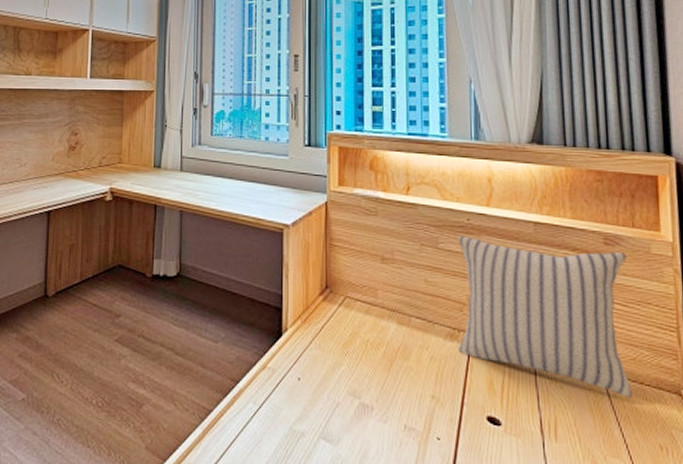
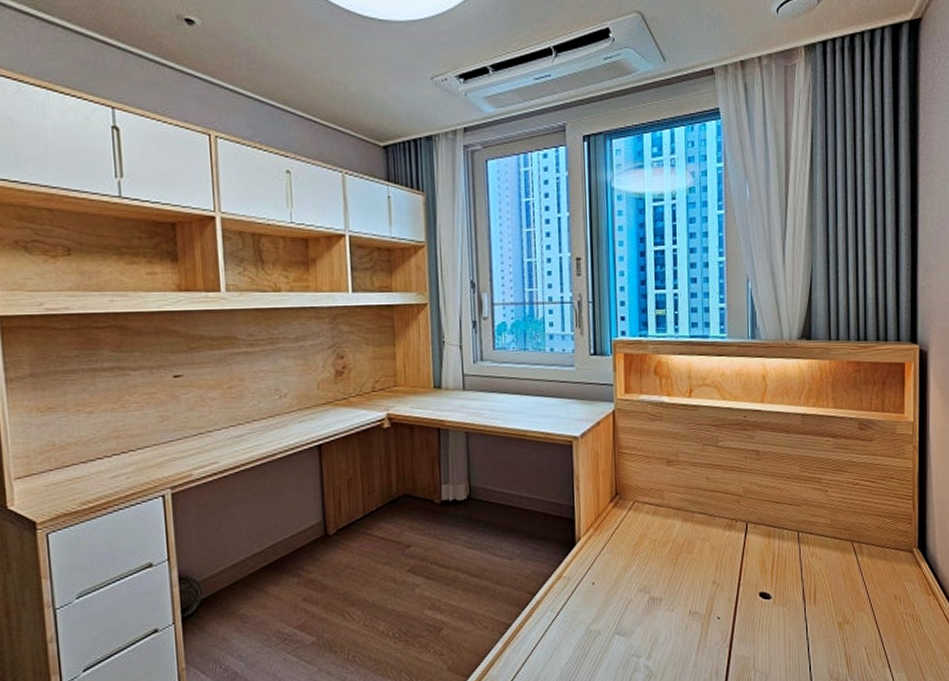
pillow: present [457,236,633,398] -> none [735,432,877,560]

